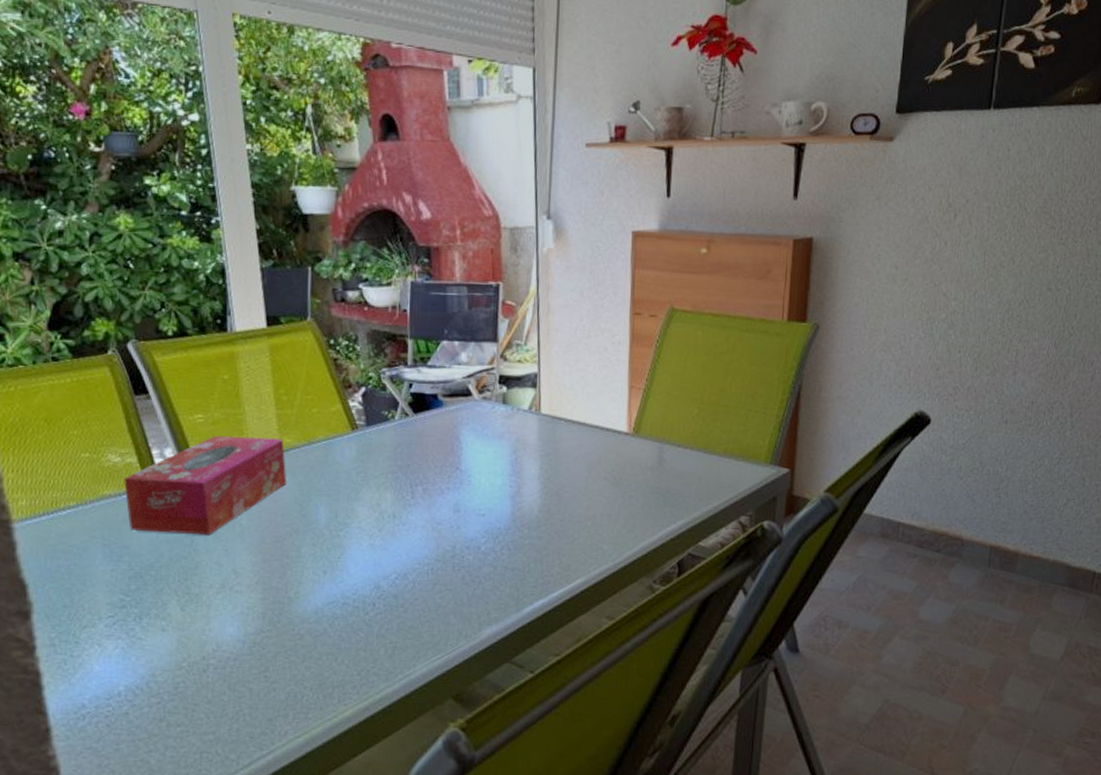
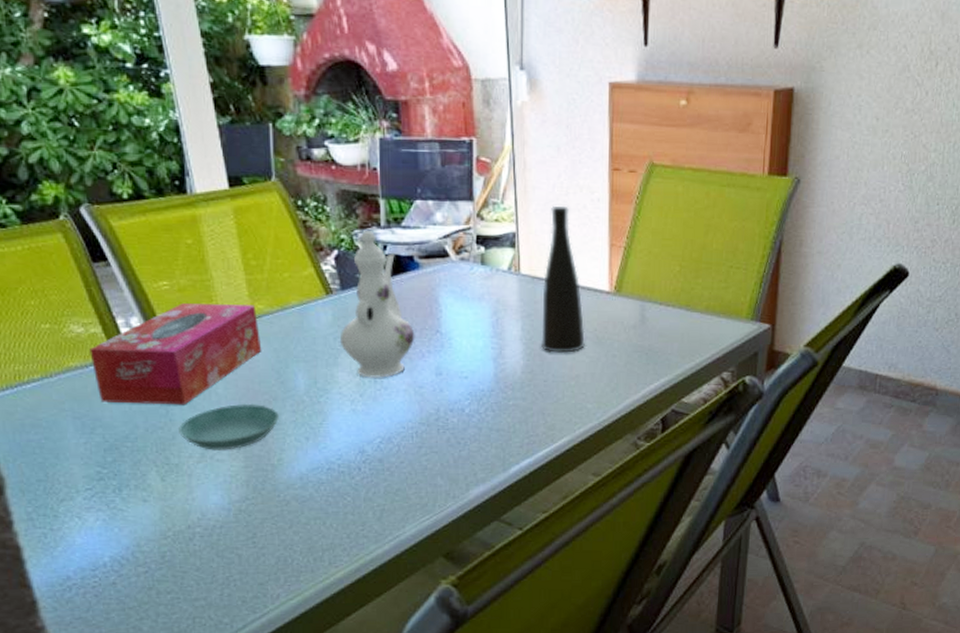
saucer: none [200,535,300,582] -> present [177,403,280,450]
ewer: none [362,369,436,513] -> present [339,231,415,378]
vase: none [559,348,603,493] -> present [541,205,585,353]

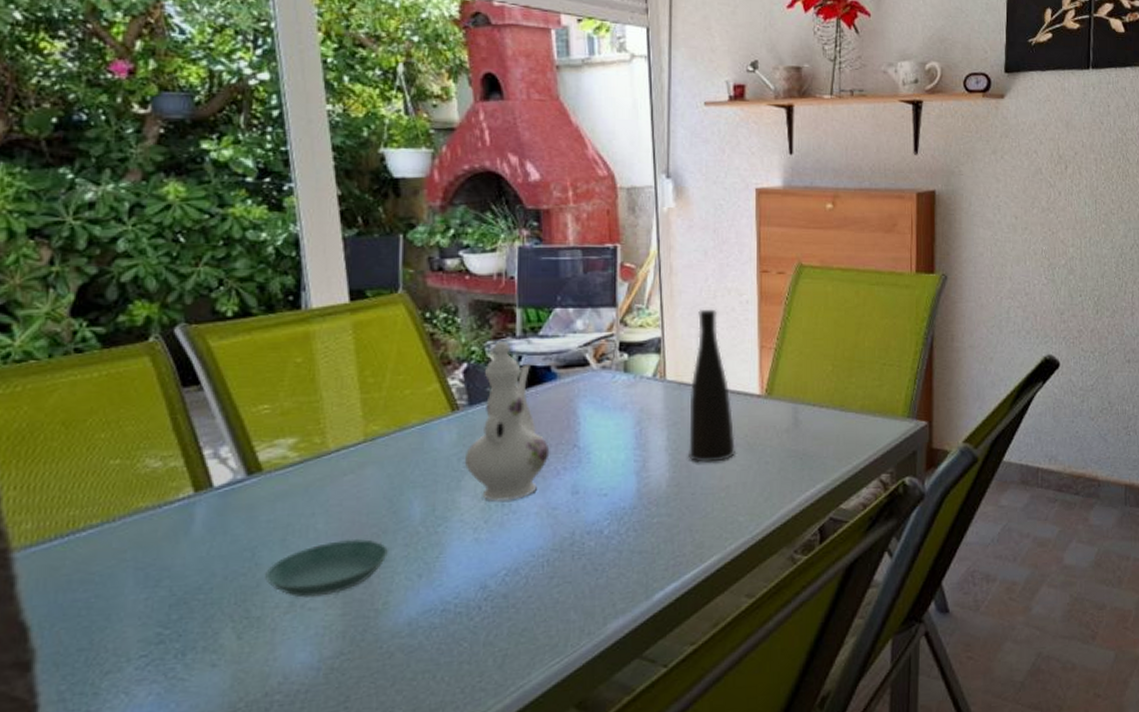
tissue box: present [89,303,262,405] -> none [165,426,374,548]

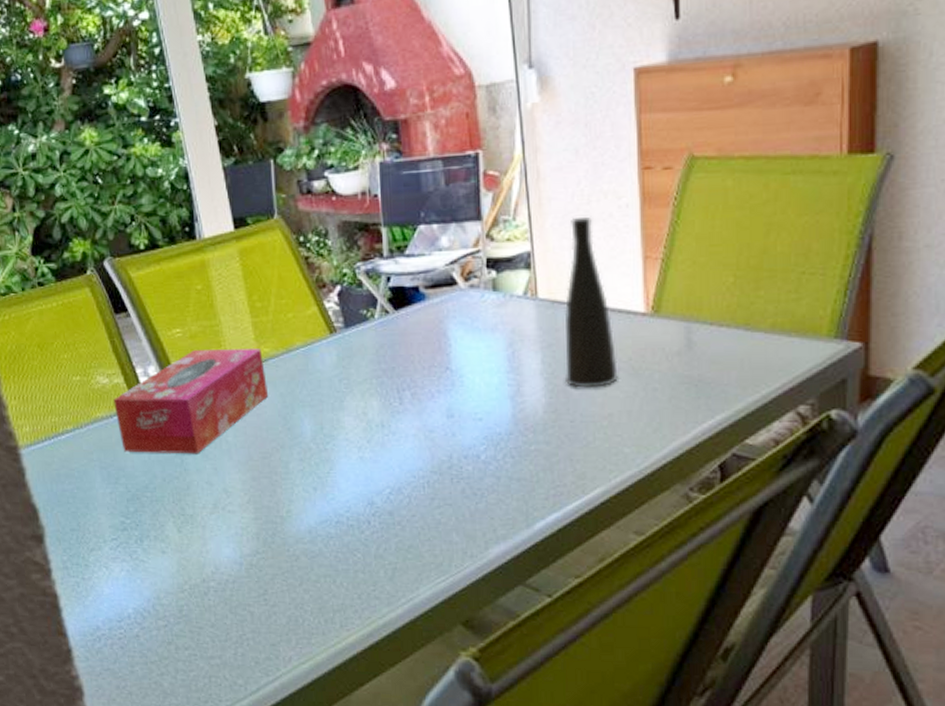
tissue box: none [165,426,374,548] -> present [113,348,269,454]
saucer: present [264,538,390,598] -> none [191,451,288,501]
ewer: present [464,341,550,502] -> none [344,262,424,422]

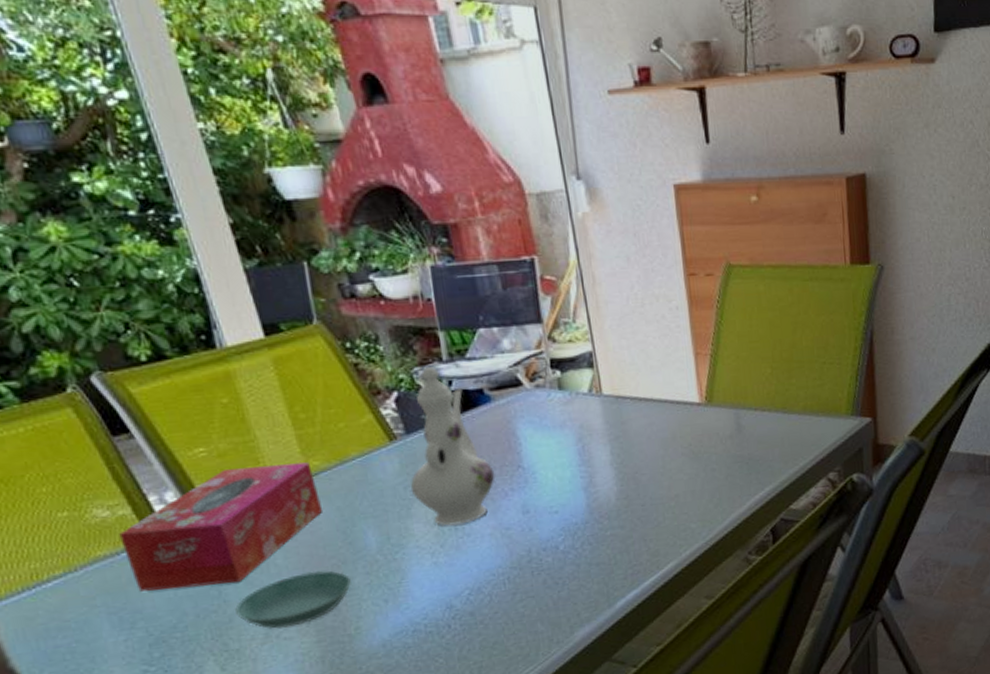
saucer: none [191,451,288,501] -> present [234,570,352,630]
ewer: none [344,262,424,422] -> present [410,367,496,527]
vase: present [565,216,618,388] -> none [628,318,681,475]

